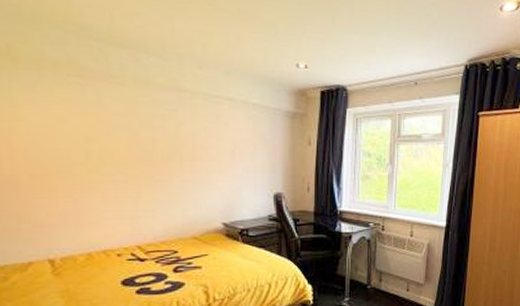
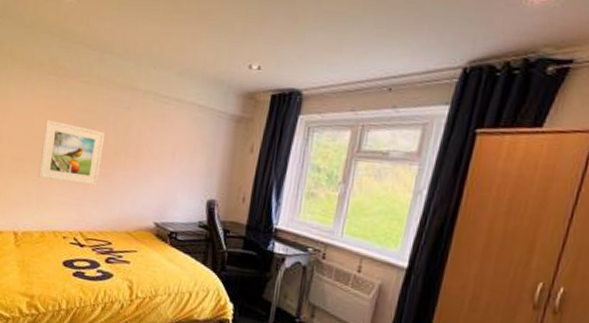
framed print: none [72,127,153,195] -> present [38,119,105,186]

